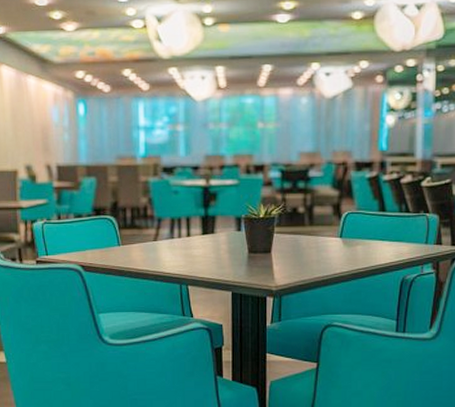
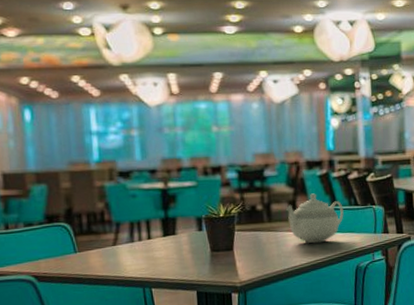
teapot: none [330,197,393,251] -> present [286,193,344,244]

